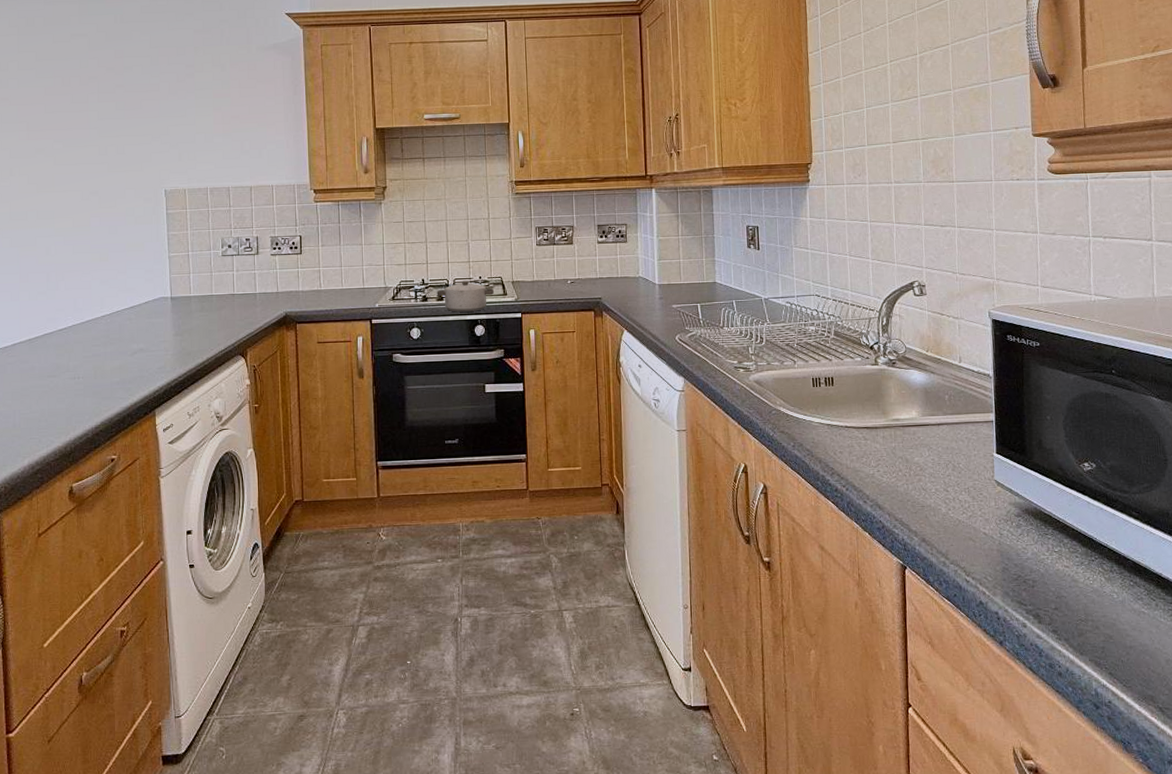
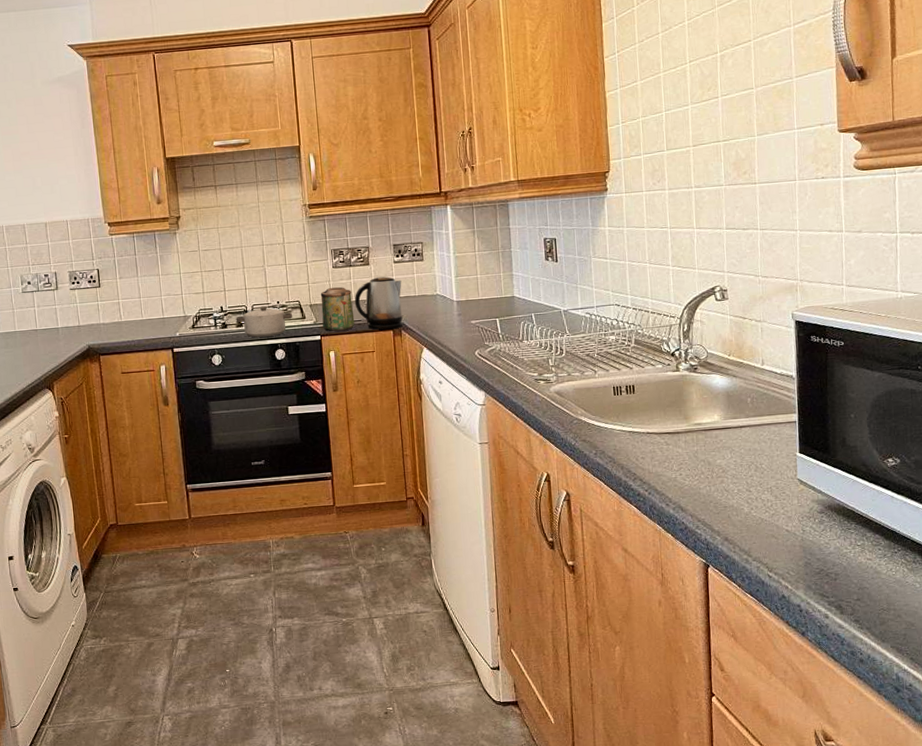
canister: none [523,265,556,309] -> present [320,287,355,331]
kettle: none [556,256,605,311] -> present [354,276,403,330]

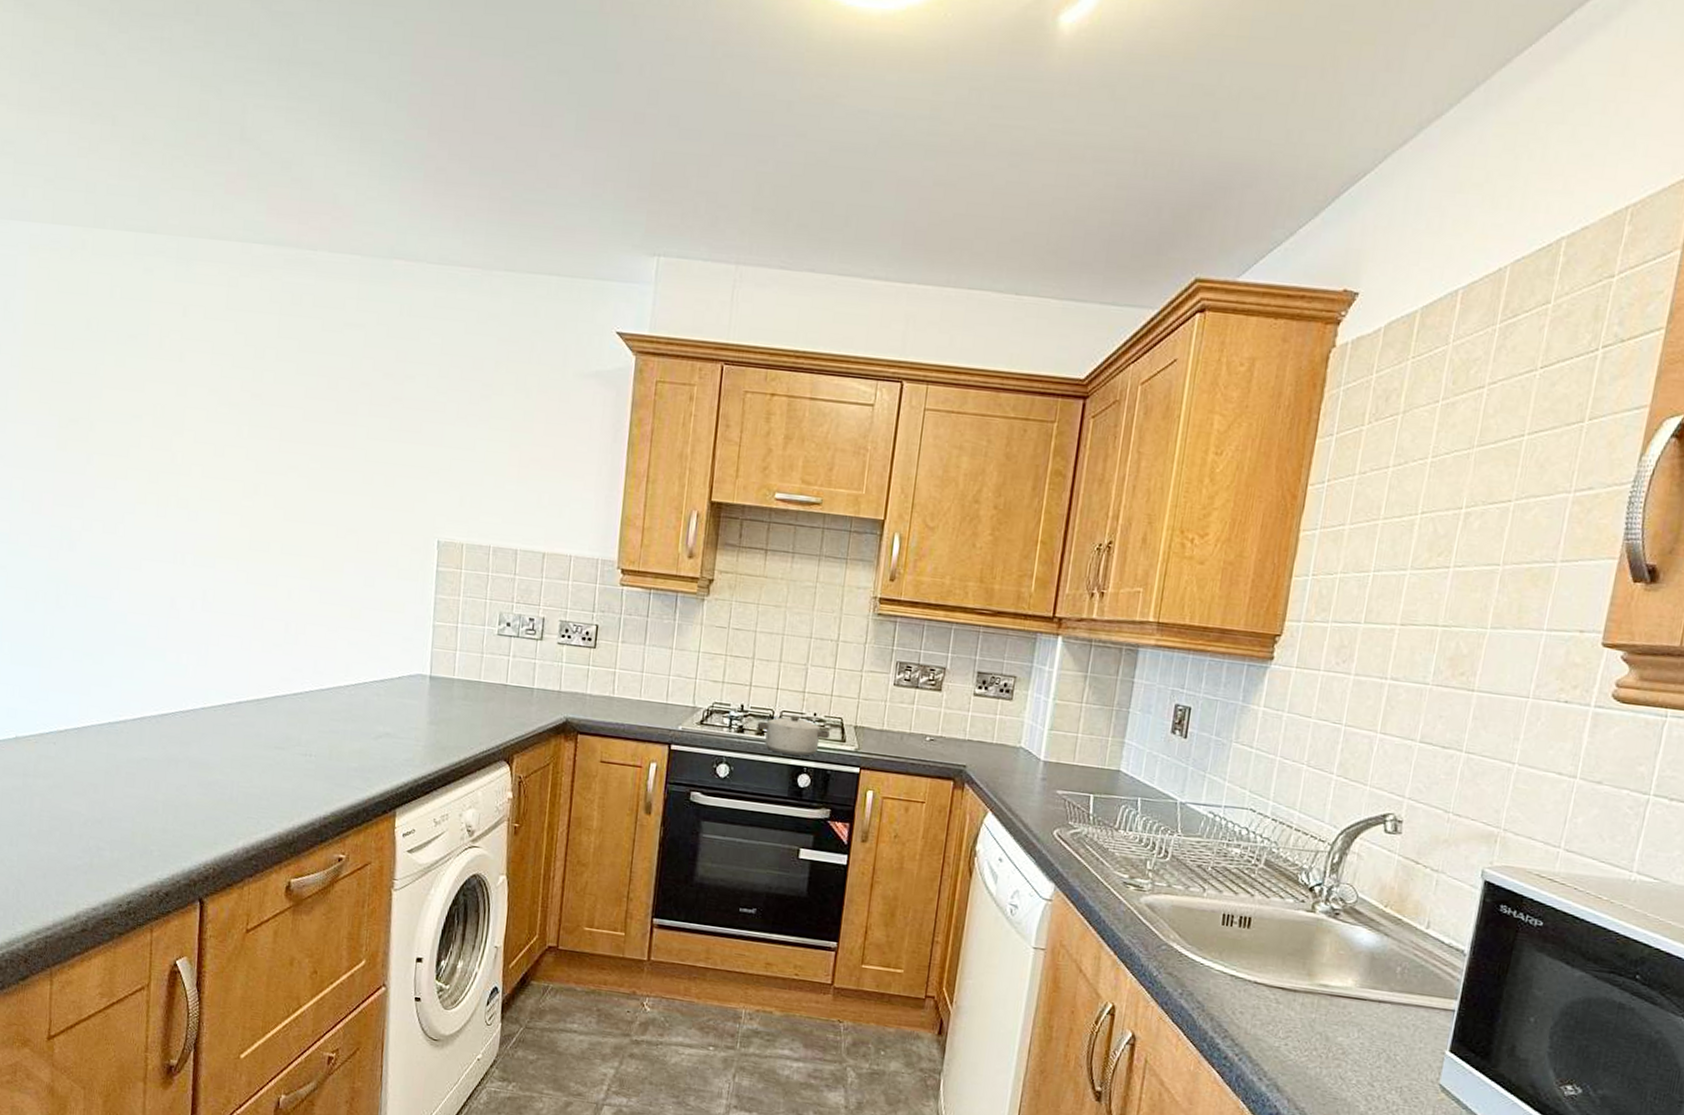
canister: present [320,287,355,331] -> none [865,710,911,768]
kettle: present [354,276,403,330] -> none [912,709,979,780]

